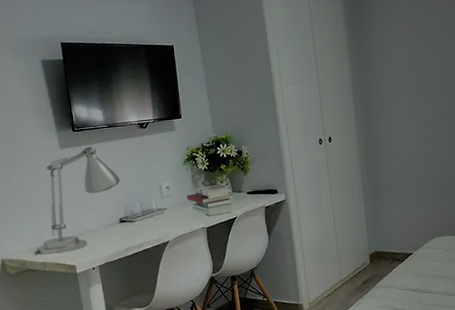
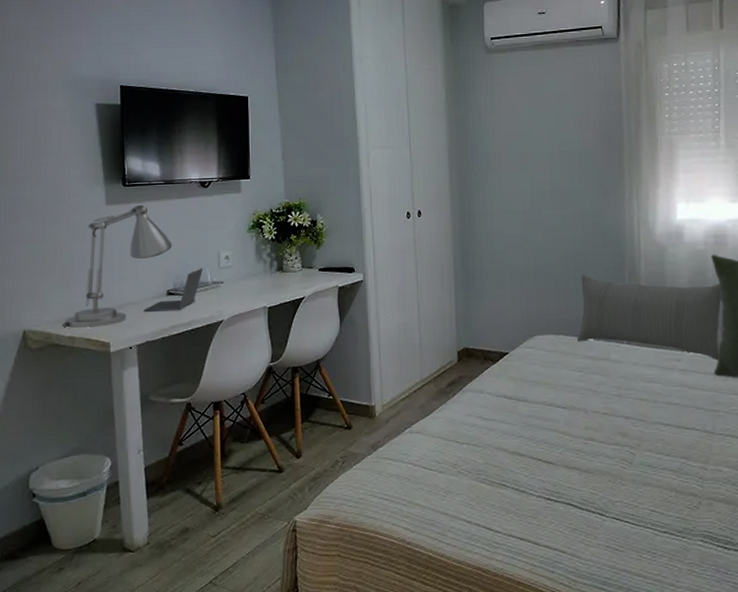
laptop computer: none [101,198,148,239] -> present [143,268,203,313]
books: present [187,185,233,216] -> none [248,258,301,294]

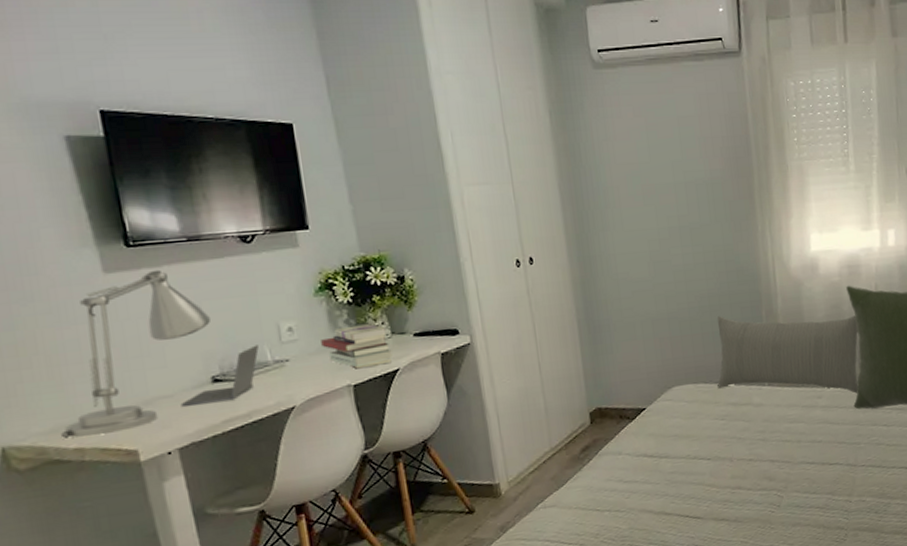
books: none [248,258,301,294] -> present [321,324,393,369]

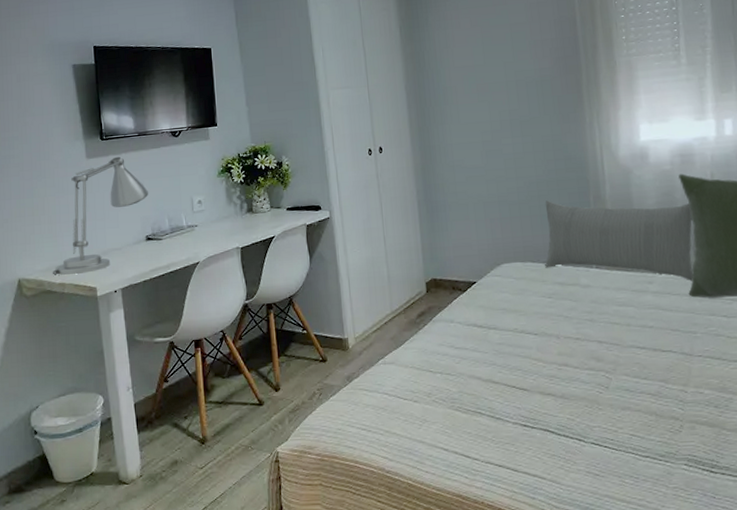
laptop computer: present [180,345,259,408] -> none [125,213,178,258]
books: present [321,324,393,369] -> none [220,199,270,235]

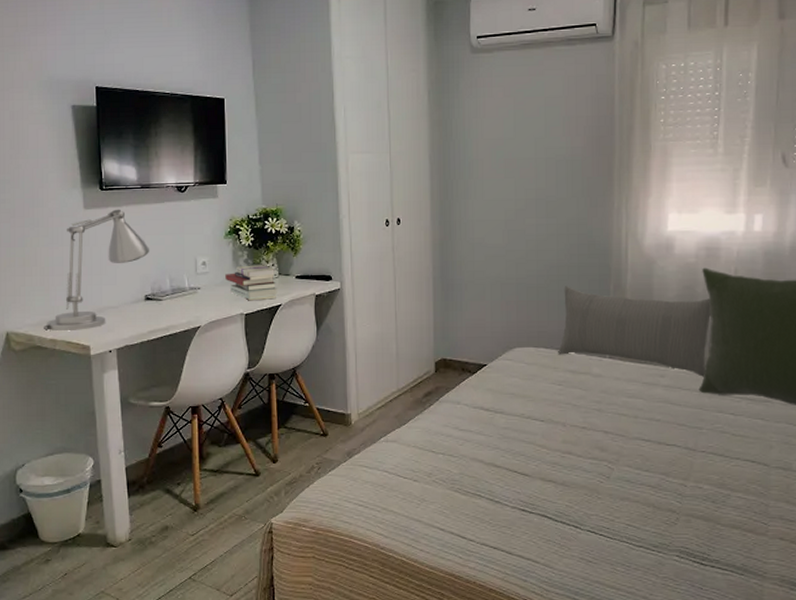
books: none [220,199,270,235] -> present [225,265,277,301]

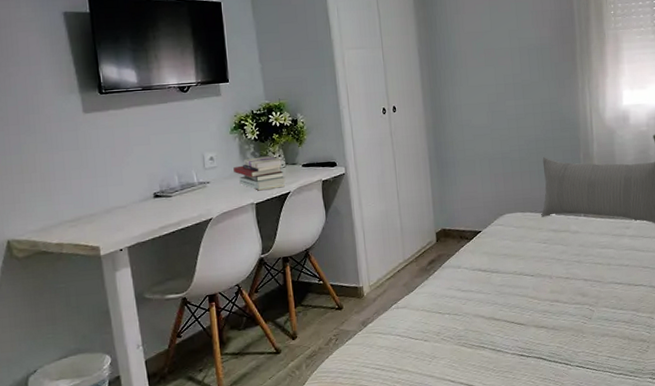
desk lamp: present [44,209,150,332] -> none [48,111,156,235]

